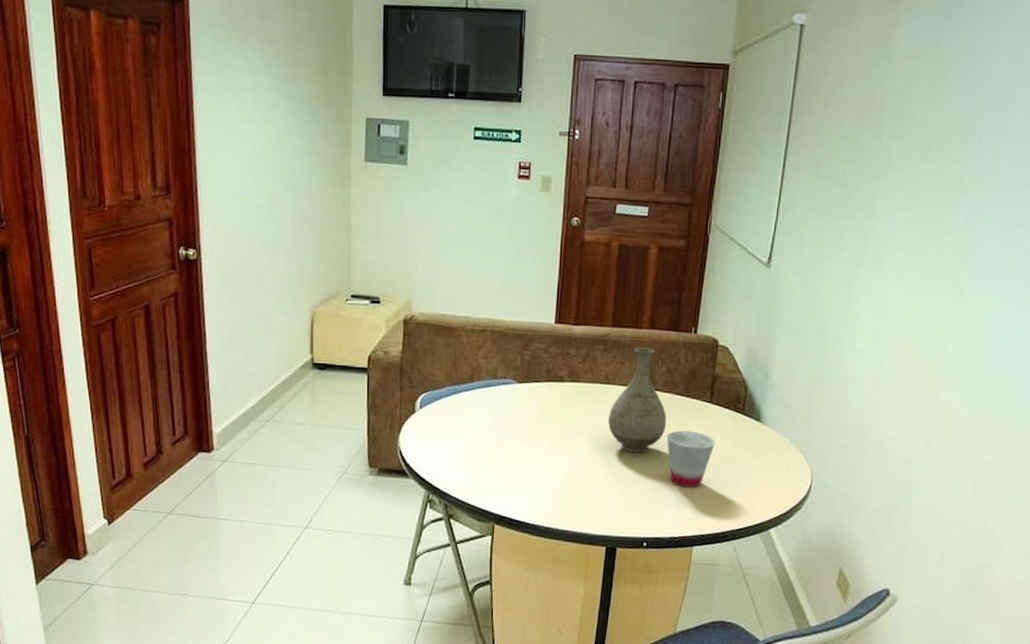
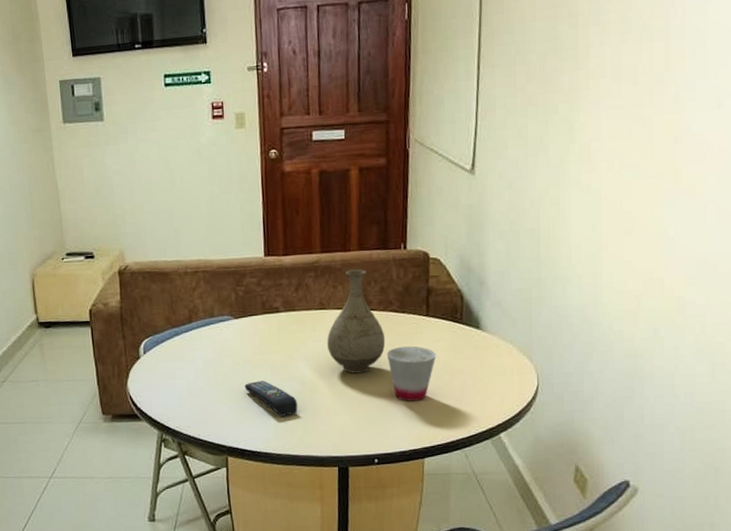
remote control: none [520,449,572,489] -> present [244,381,298,417]

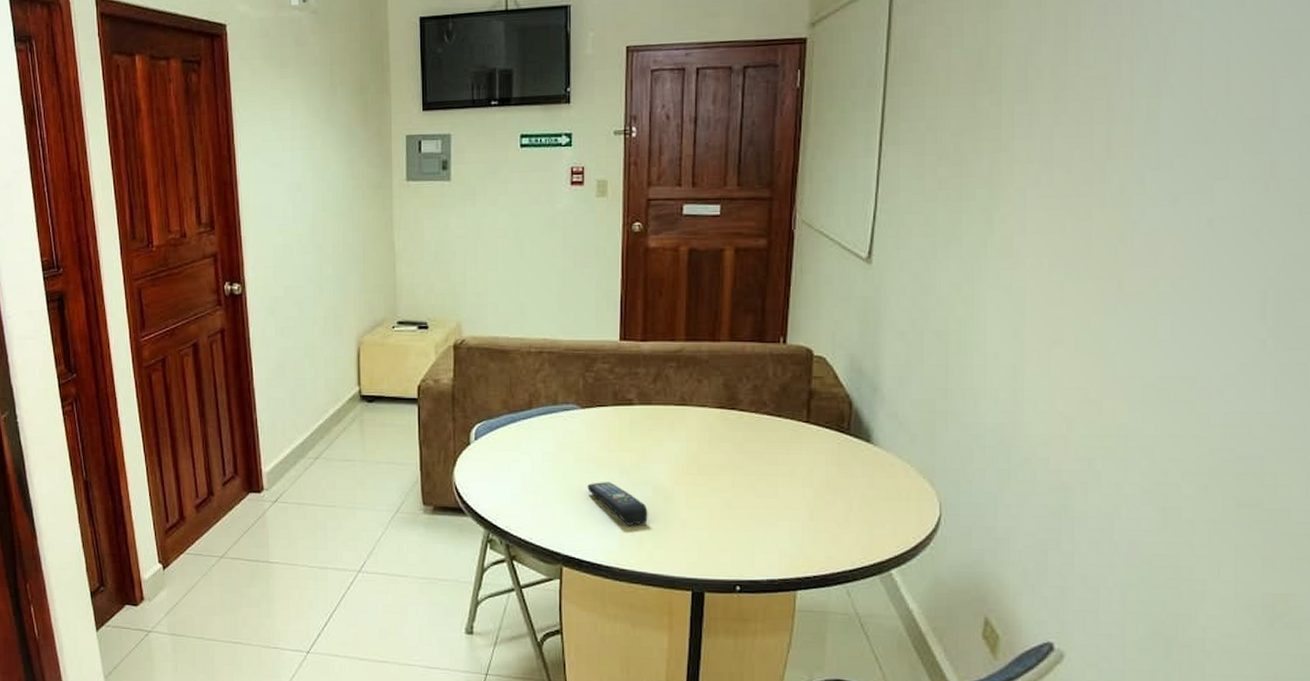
vase: present [327,269,386,374] -> none [687,363,756,483]
cup: present [386,346,436,402] -> none [756,456,817,521]

